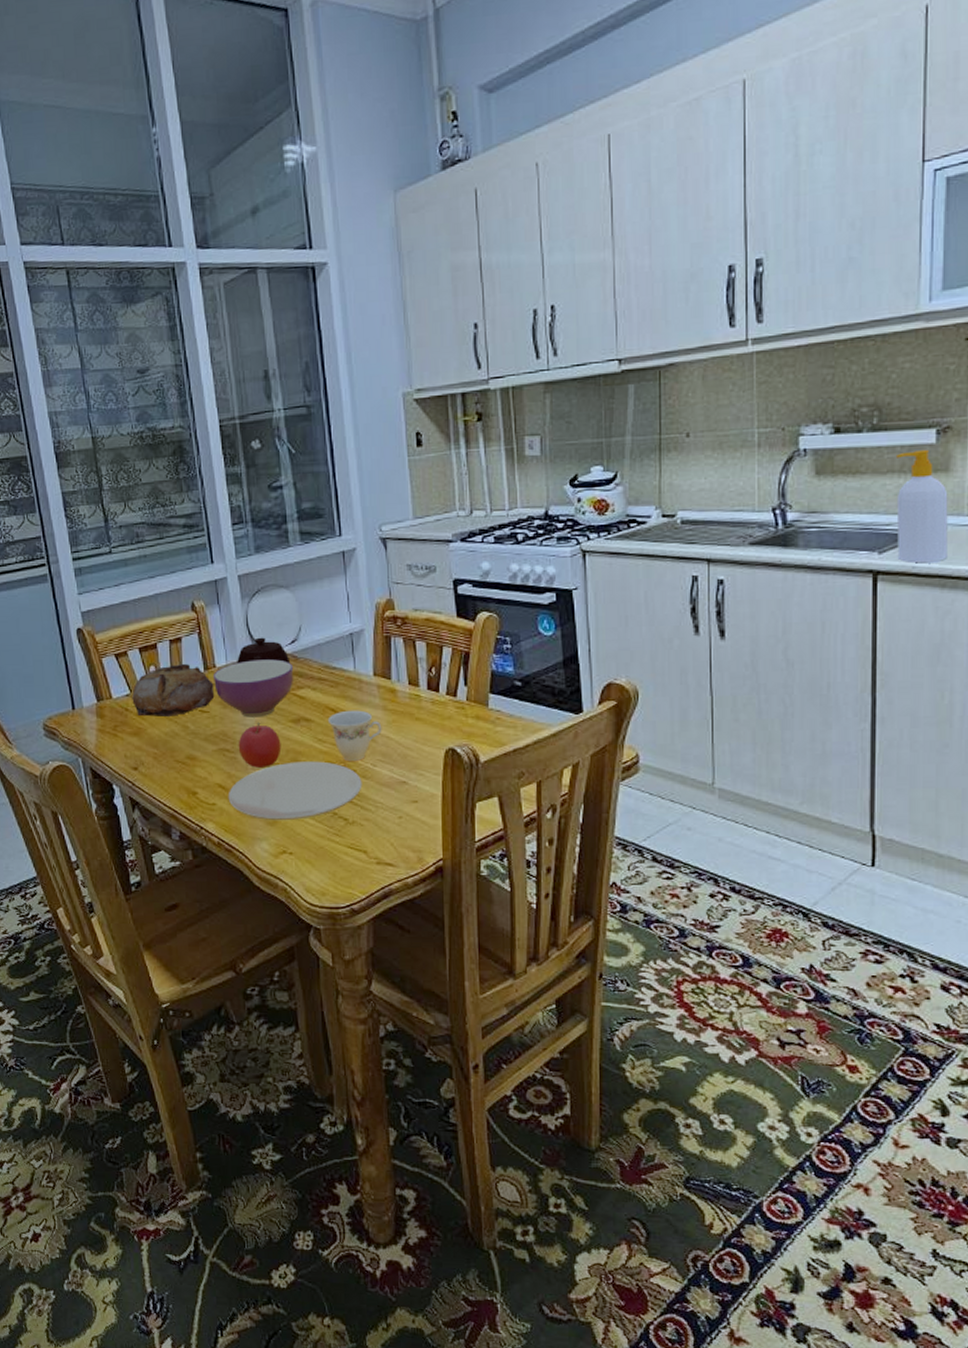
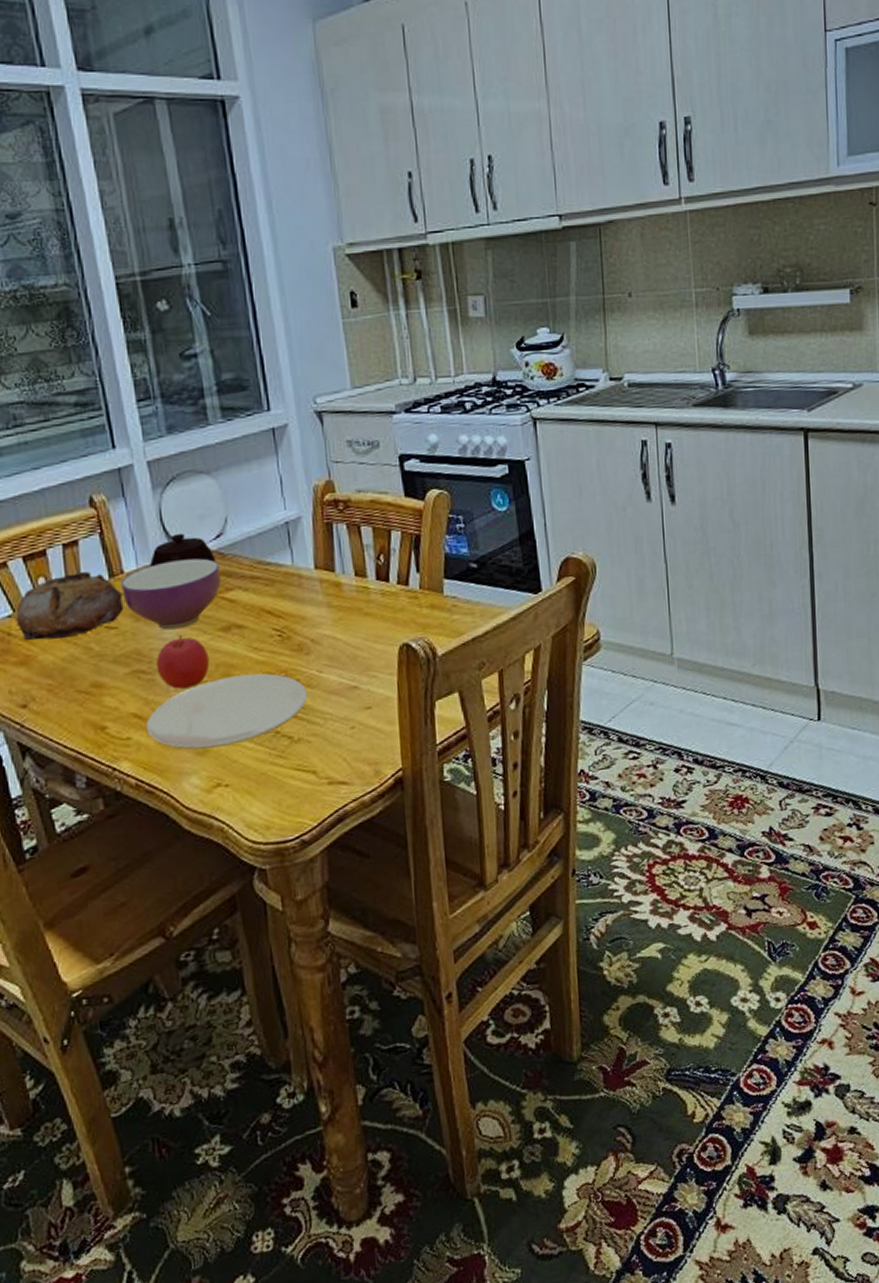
teacup: present [327,710,382,762] -> none [263,609,328,671]
soap bottle: present [895,449,948,564] -> none [817,308,865,420]

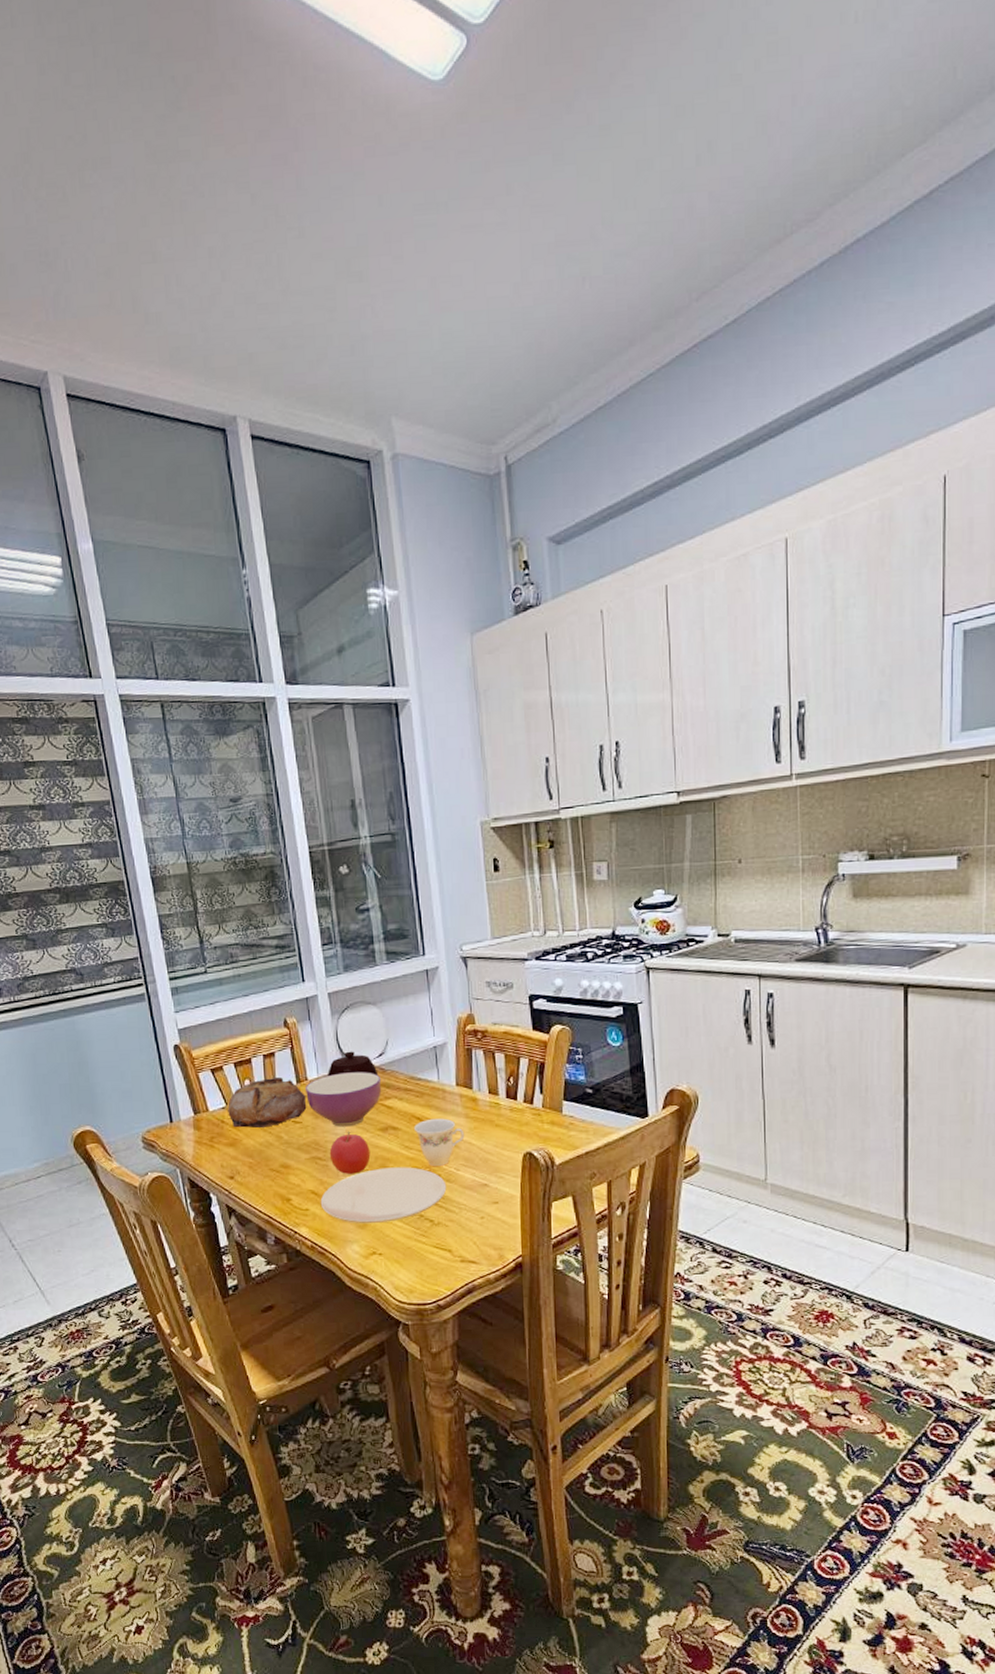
teacup: none [263,609,328,671] -> present [413,1118,465,1167]

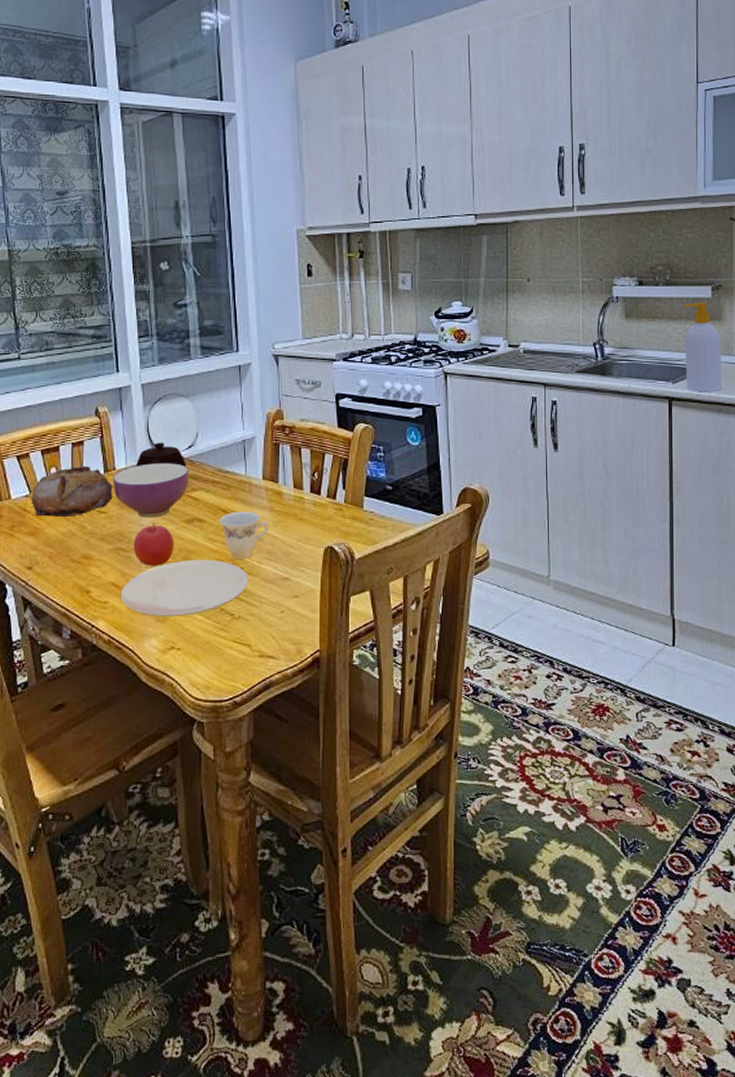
soap bottle: none [922,874,968,977] -> present [683,302,722,392]

